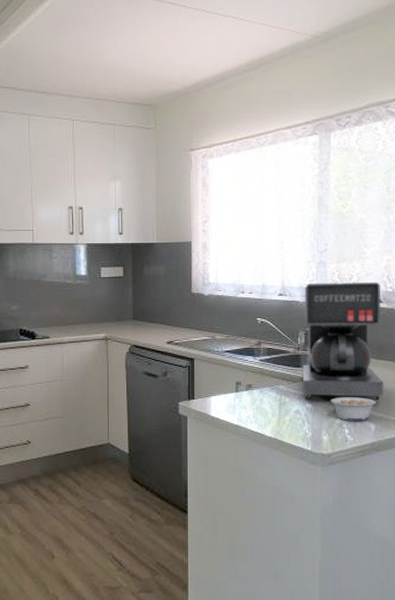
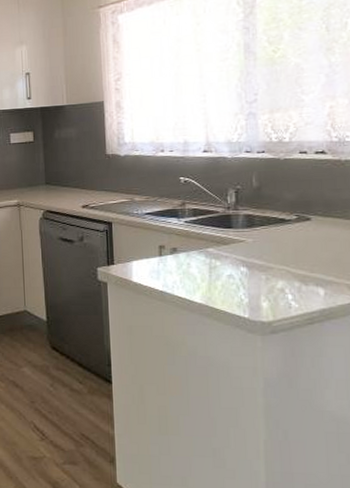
coffee maker: present [302,282,383,401] -> none [232,132,333,263]
legume: present [331,397,376,421] -> none [269,259,325,285]

